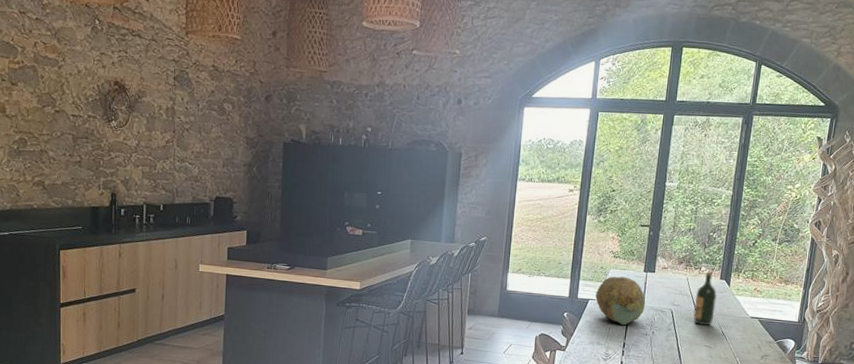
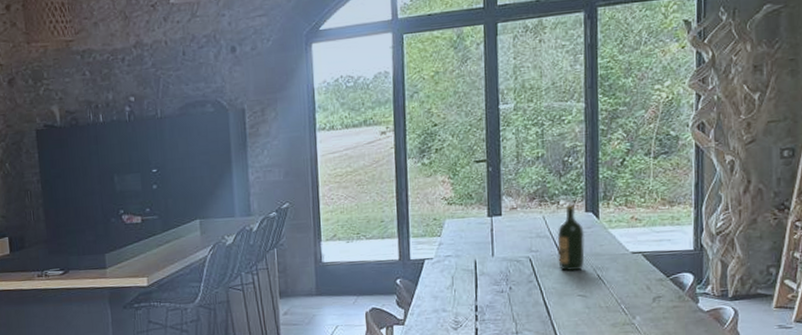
bowl: present [595,276,646,326] -> none [432,226,496,285]

